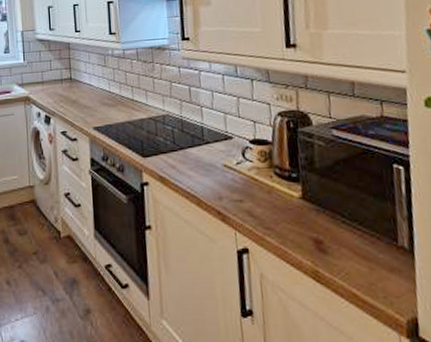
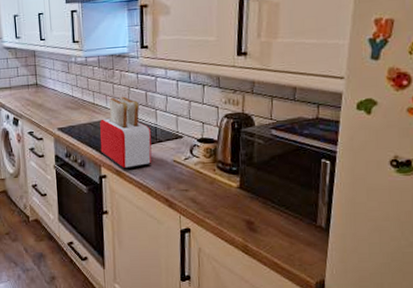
toaster: none [140,92,200,176] -> present [100,96,152,170]

